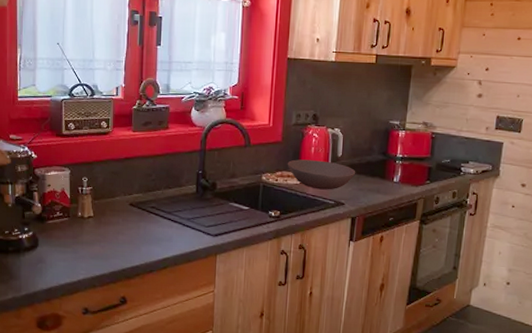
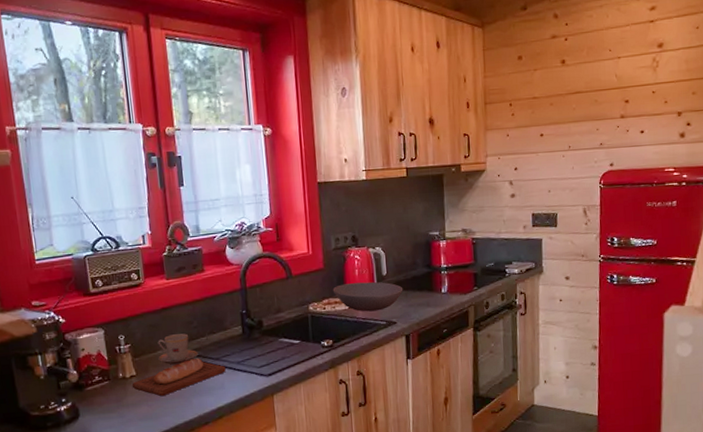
bread loaf: none [88,208,176,239] -> present [131,357,226,396]
teacup: none [115,184,153,212] -> present [157,333,198,365]

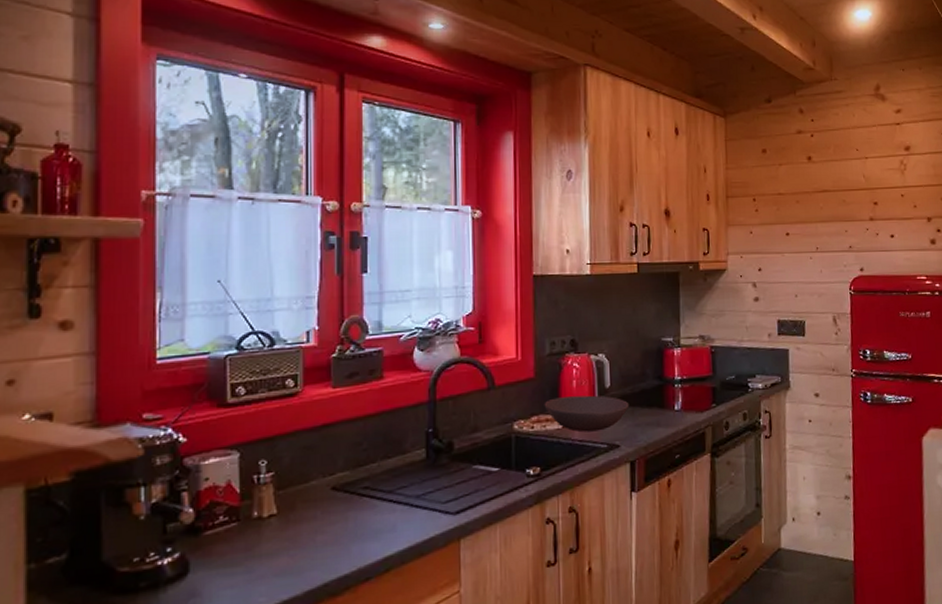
bread loaf: present [131,357,226,396] -> none [269,490,400,542]
teacup: present [157,333,198,365] -> none [310,458,365,500]

